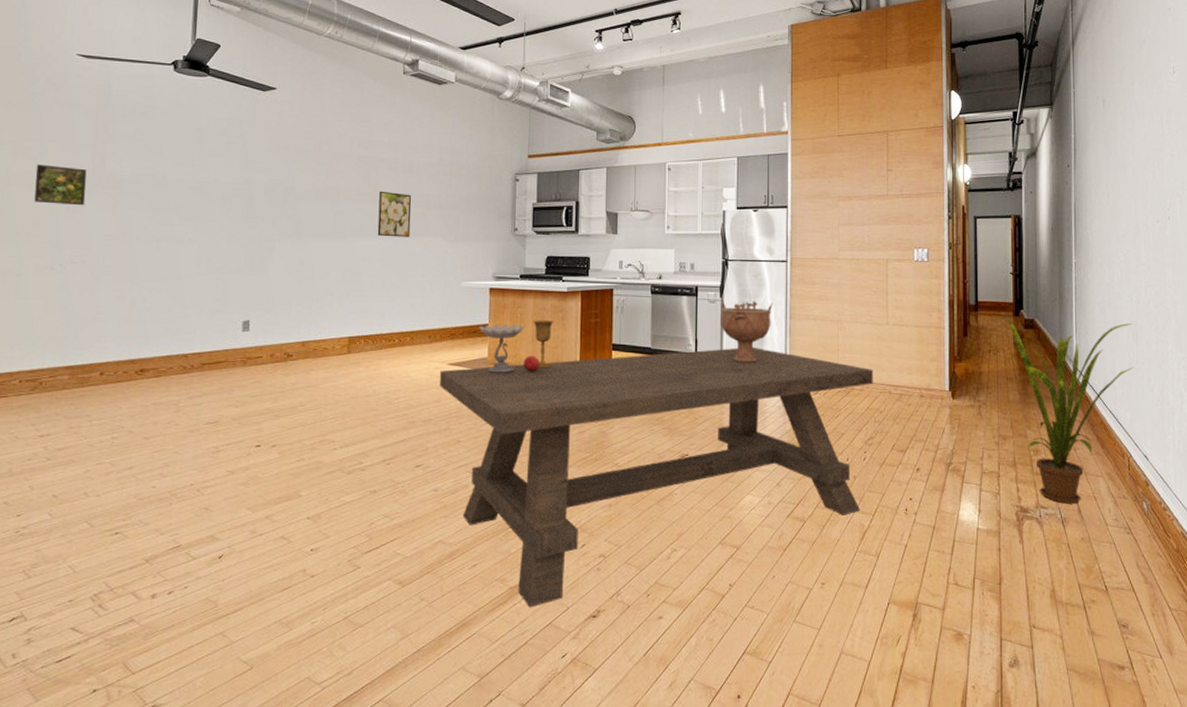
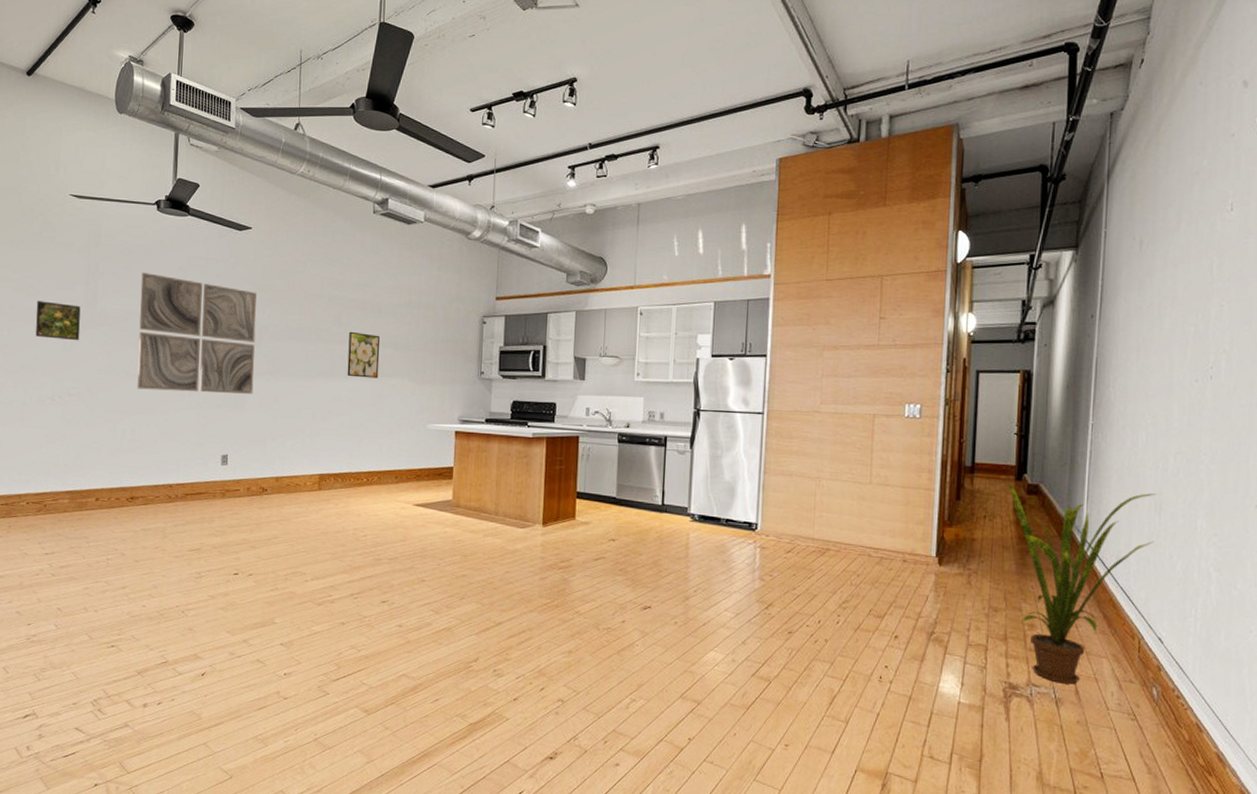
wall art: none [149,134,282,257] -> present [137,273,257,394]
dining table: present [439,347,873,608] -> none [404,501,852,745]
goblet: present [478,320,553,373] -> none [443,465,518,517]
decorative bowl: present [721,300,774,364] -> none [689,452,747,518]

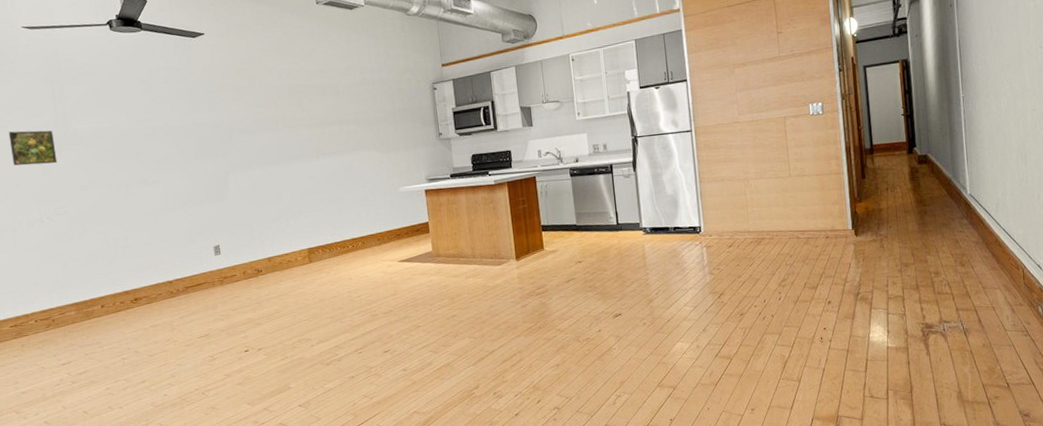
wall art: present [137,273,257,394] -> none [106,89,233,199]
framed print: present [347,331,380,379] -> none [313,114,347,157]
house plant: present [1008,485,1156,685] -> none [903,147,1024,317]

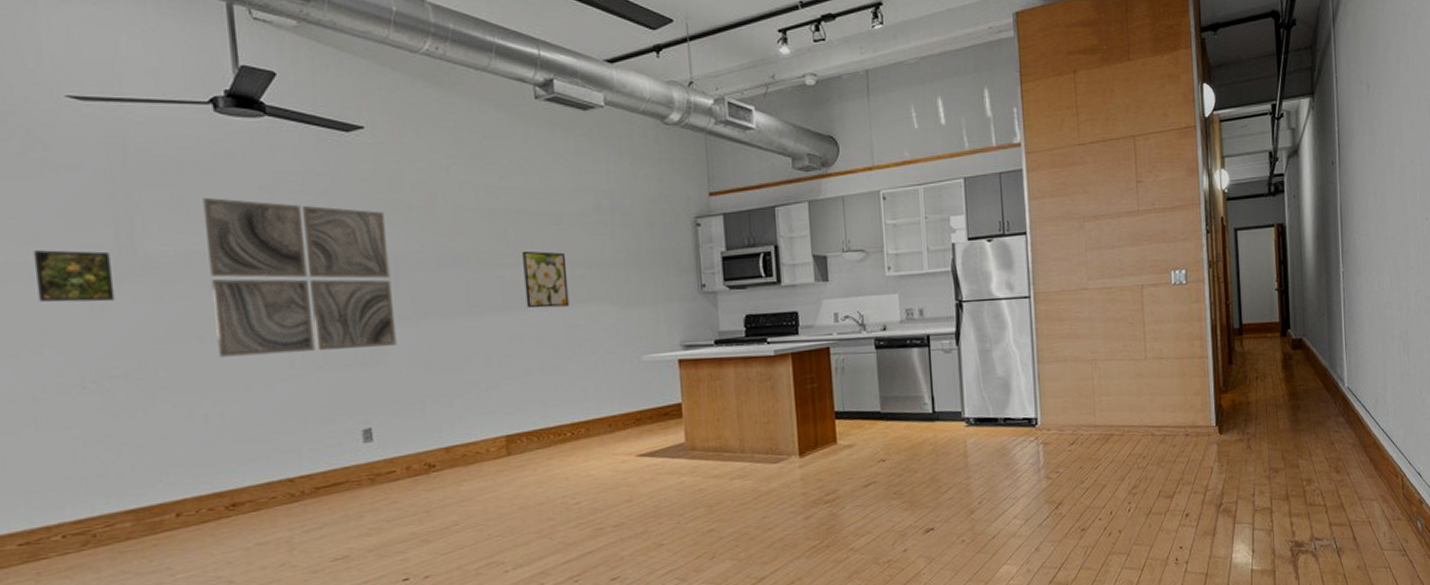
wall art: none [106,89,233,199] -> present [202,198,397,357]
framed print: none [313,114,347,157] -> present [522,250,570,309]

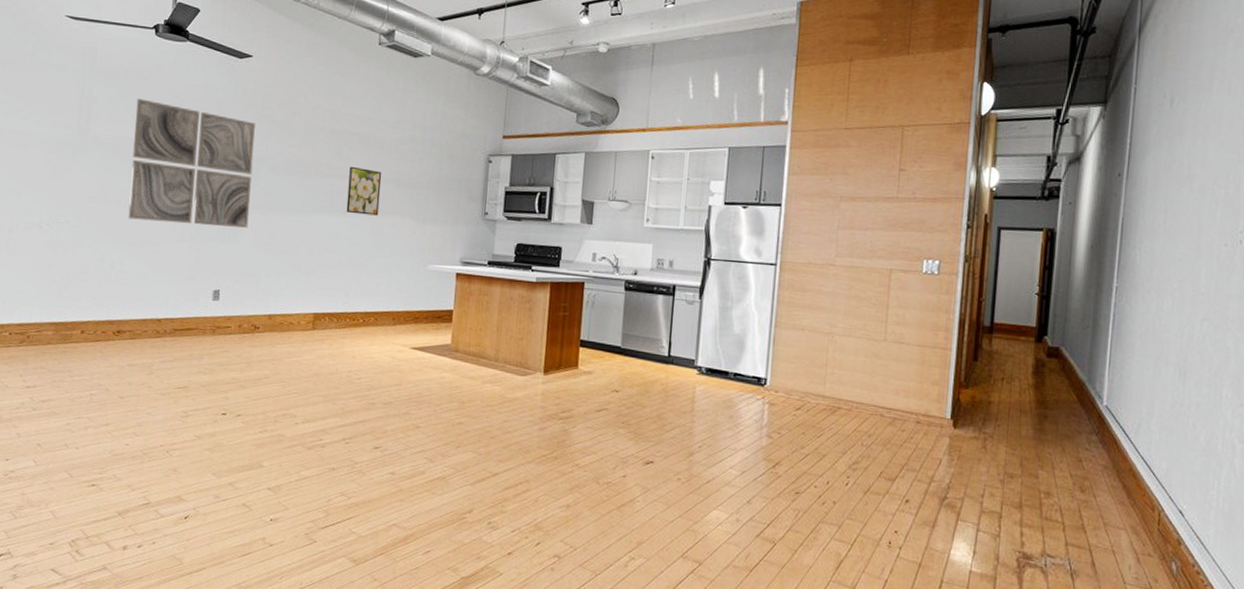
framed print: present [33,250,115,302] -> none [25,124,73,167]

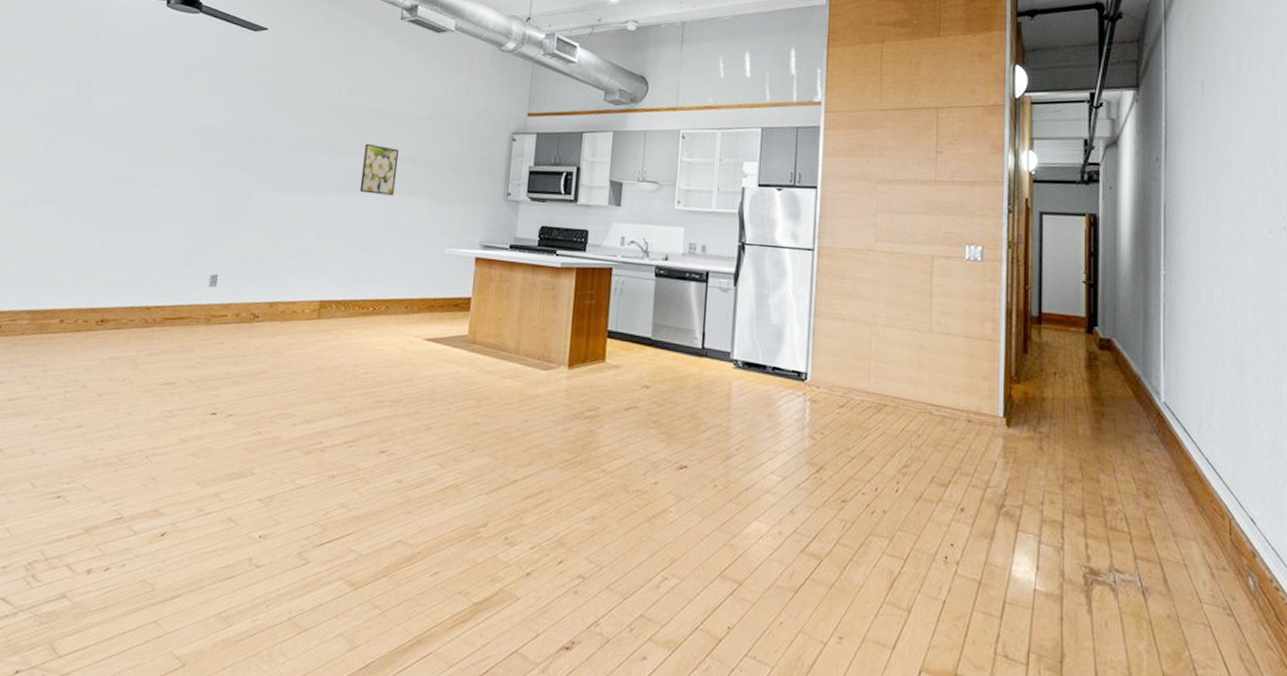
wall art: present [128,99,255,228] -> none [122,71,267,208]

